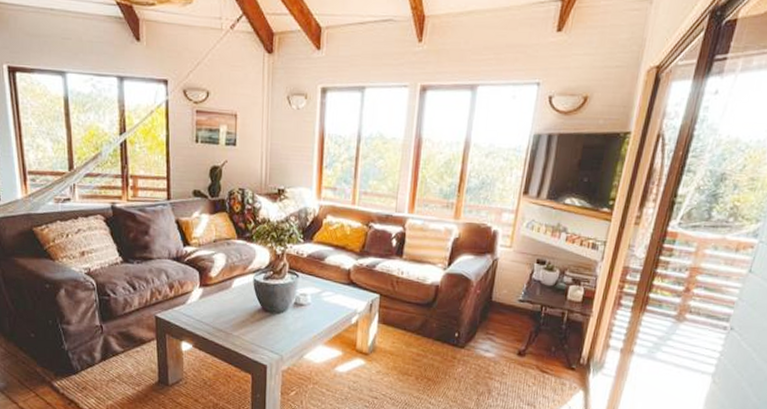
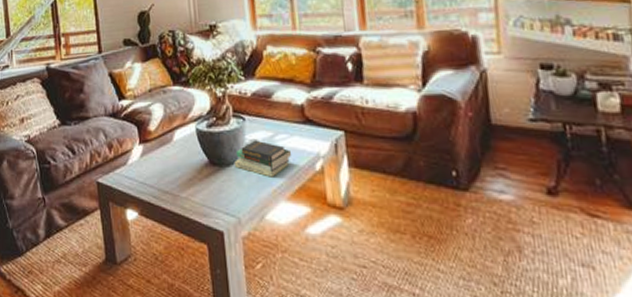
books: none [283,294,334,326] -> present [234,140,292,177]

